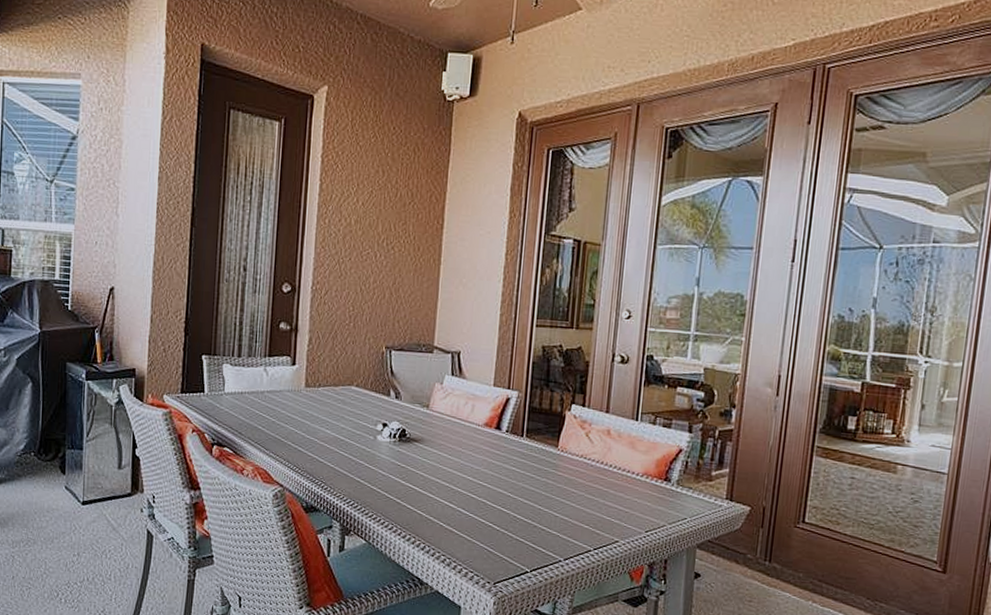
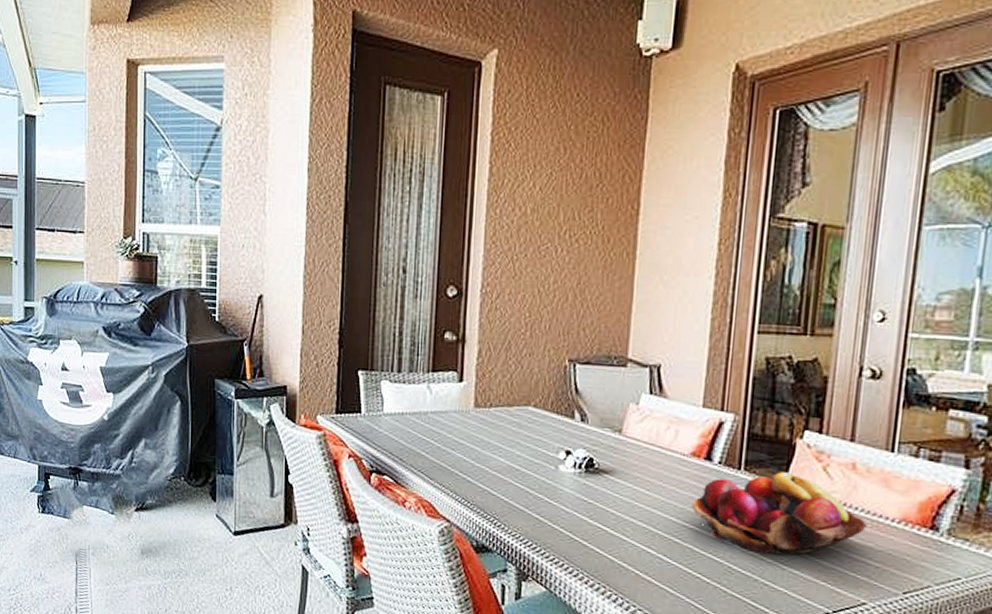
fruit basket: none [485,438,619,504] -> present [692,472,868,555]

